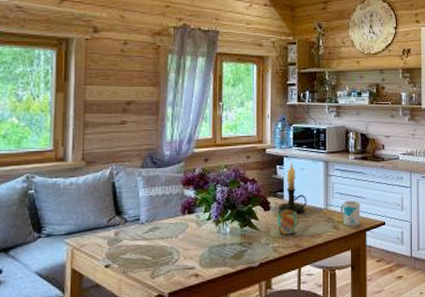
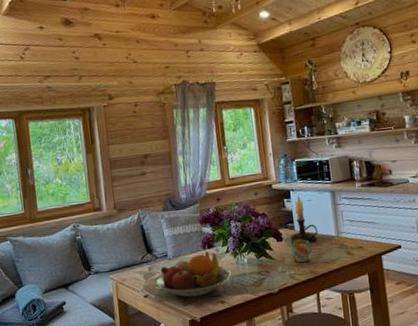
fruit bowl: none [120,216,210,269] -> present [154,251,231,298]
mug: present [340,200,360,226] -> none [352,226,375,252]

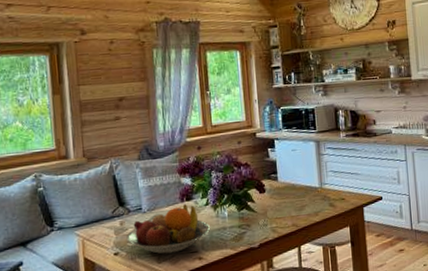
candle holder: present [289,194,318,242] -> none [272,143,301,194]
mug: present [290,239,313,263] -> none [273,190,296,216]

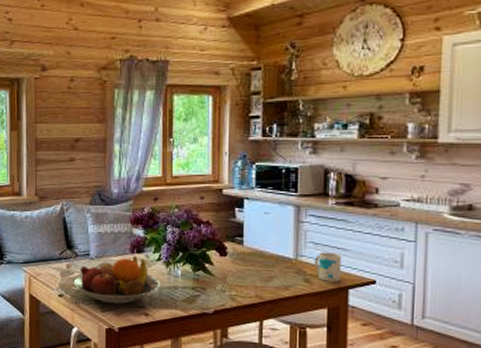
mug: none [335,177,357,203] -> present [314,252,342,282]

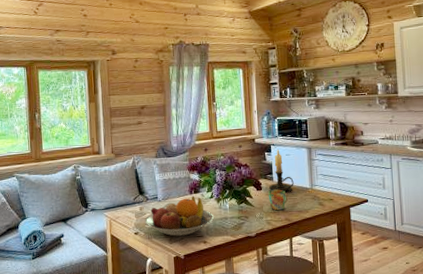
candle holder: none [236,204,272,262] -> present [268,149,294,192]
mug: none [236,257,262,284] -> present [268,189,288,211]
mug: present [314,252,342,282] -> none [324,181,344,203]

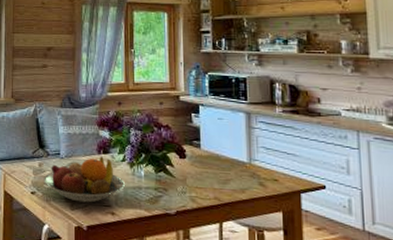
candle holder: present [268,149,294,192] -> none [194,110,227,165]
mug: present [268,189,288,211] -> none [194,159,219,187]

